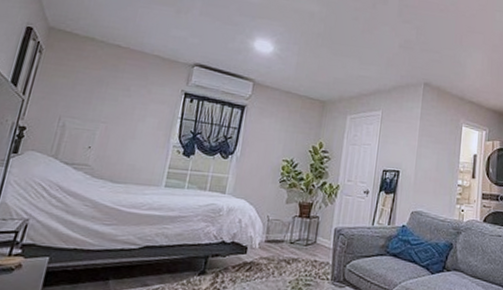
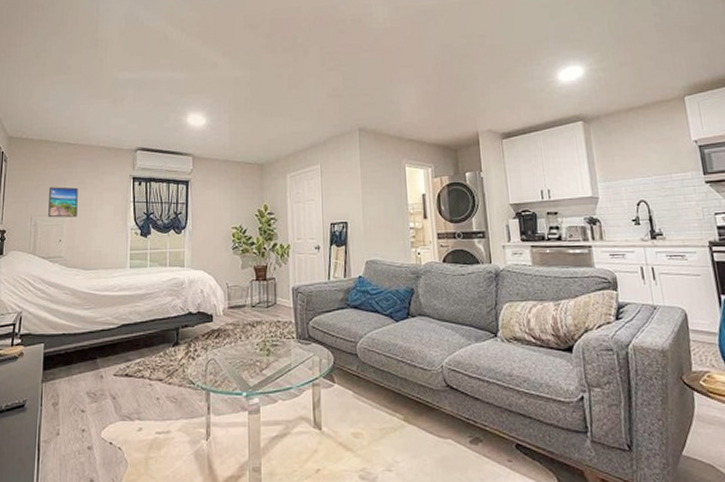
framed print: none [80,88,121,125] -> present [48,187,78,218]

